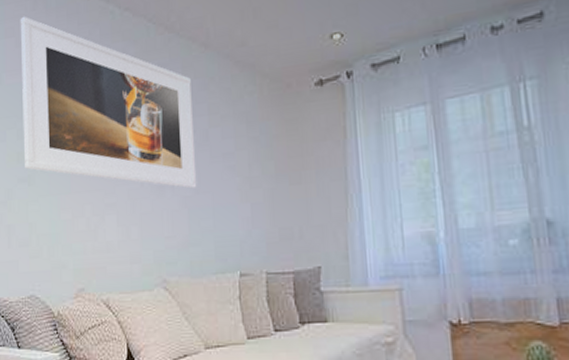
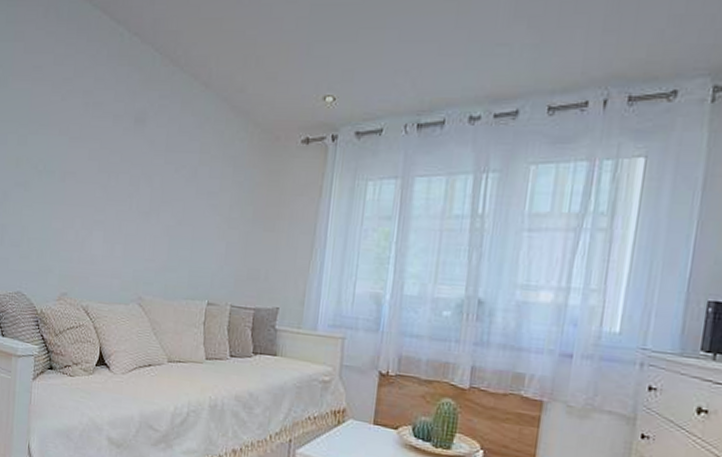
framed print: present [20,16,197,189] -> none [23,22,188,220]

